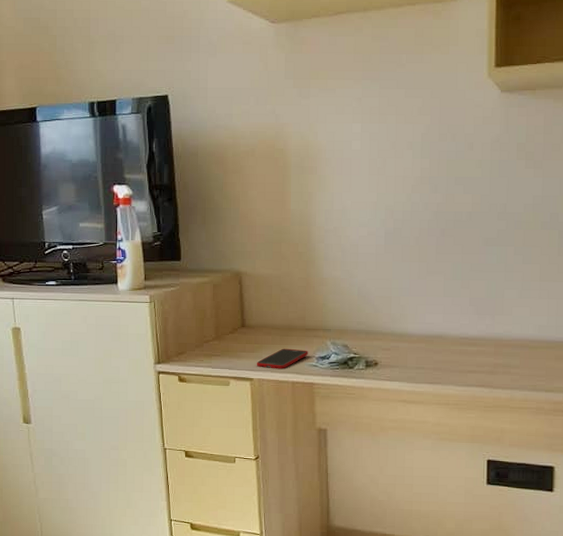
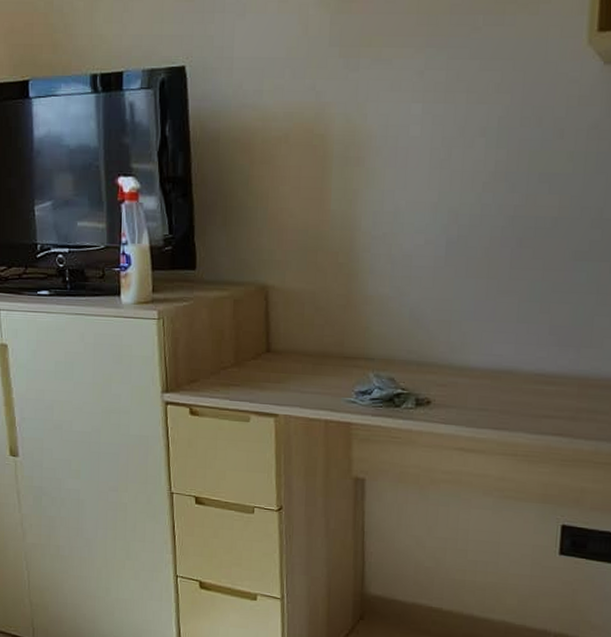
cell phone: present [256,348,308,369] -> none [282,379,346,405]

